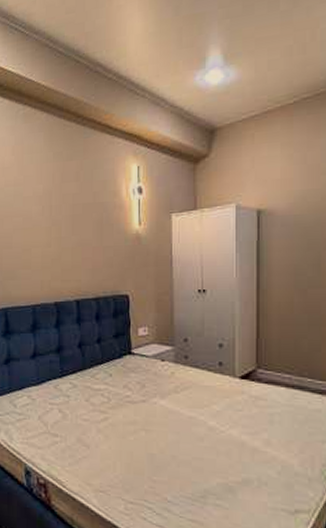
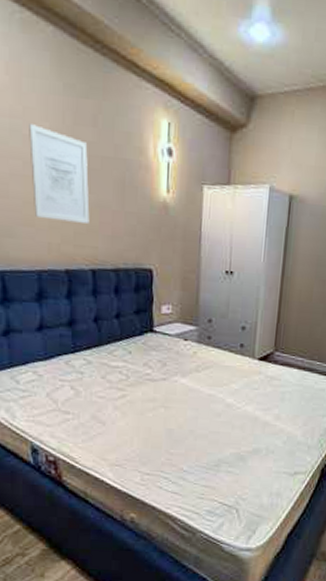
wall art: none [28,188,74,261] -> present [29,124,90,223]

